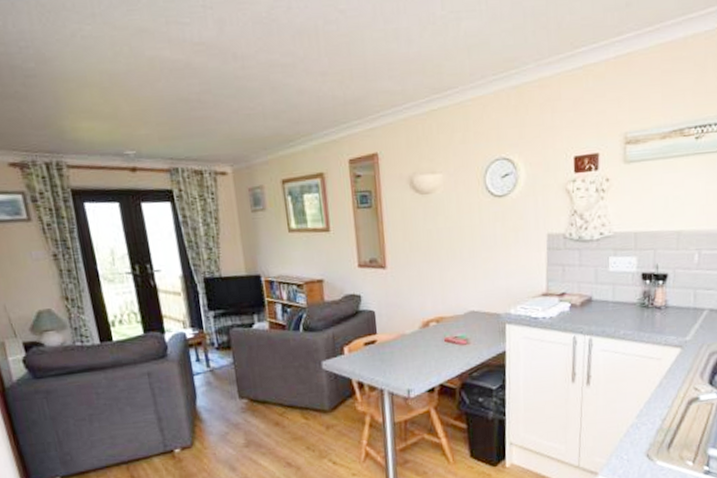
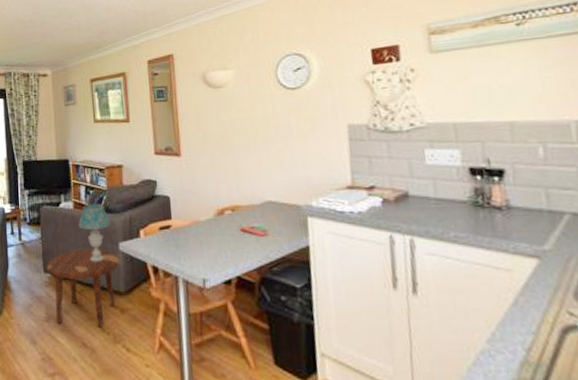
side table: none [242,369,324,448] -> present [47,249,120,328]
table lamp: none [275,322,313,383] -> present [78,203,111,262]

